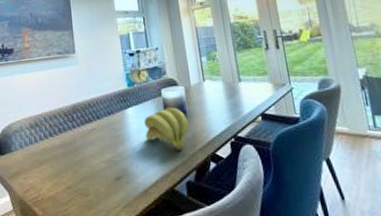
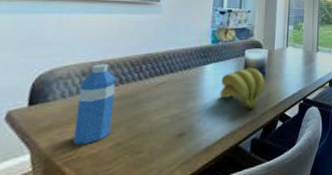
water bottle: none [31,116,61,188] -> present [72,64,117,145]

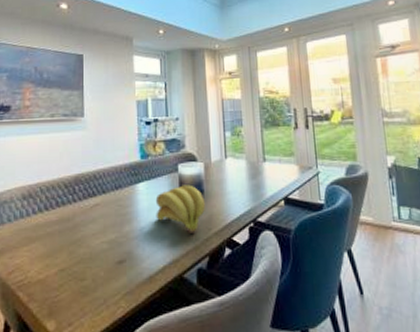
water bottle: present [72,64,117,145] -> none [22,187,54,269]

